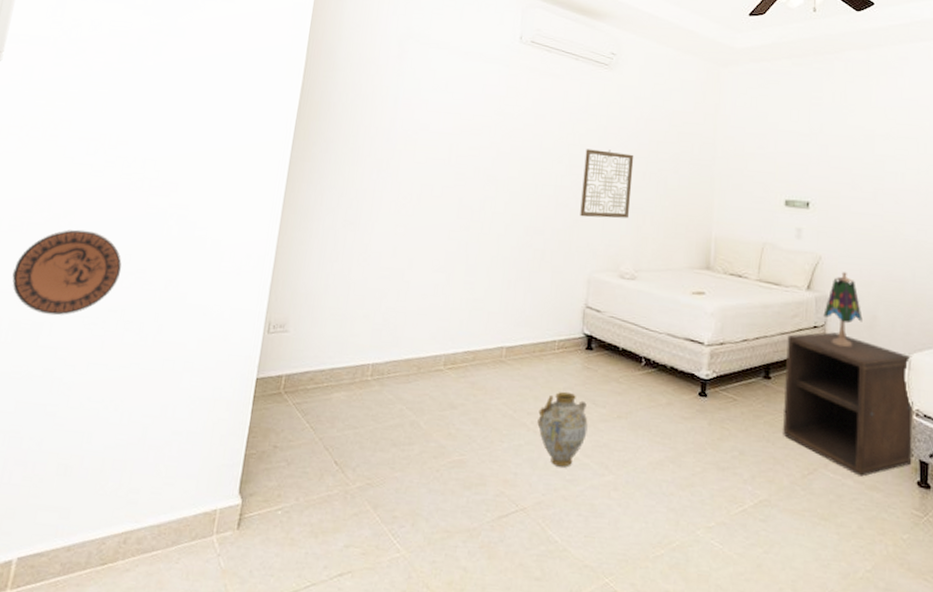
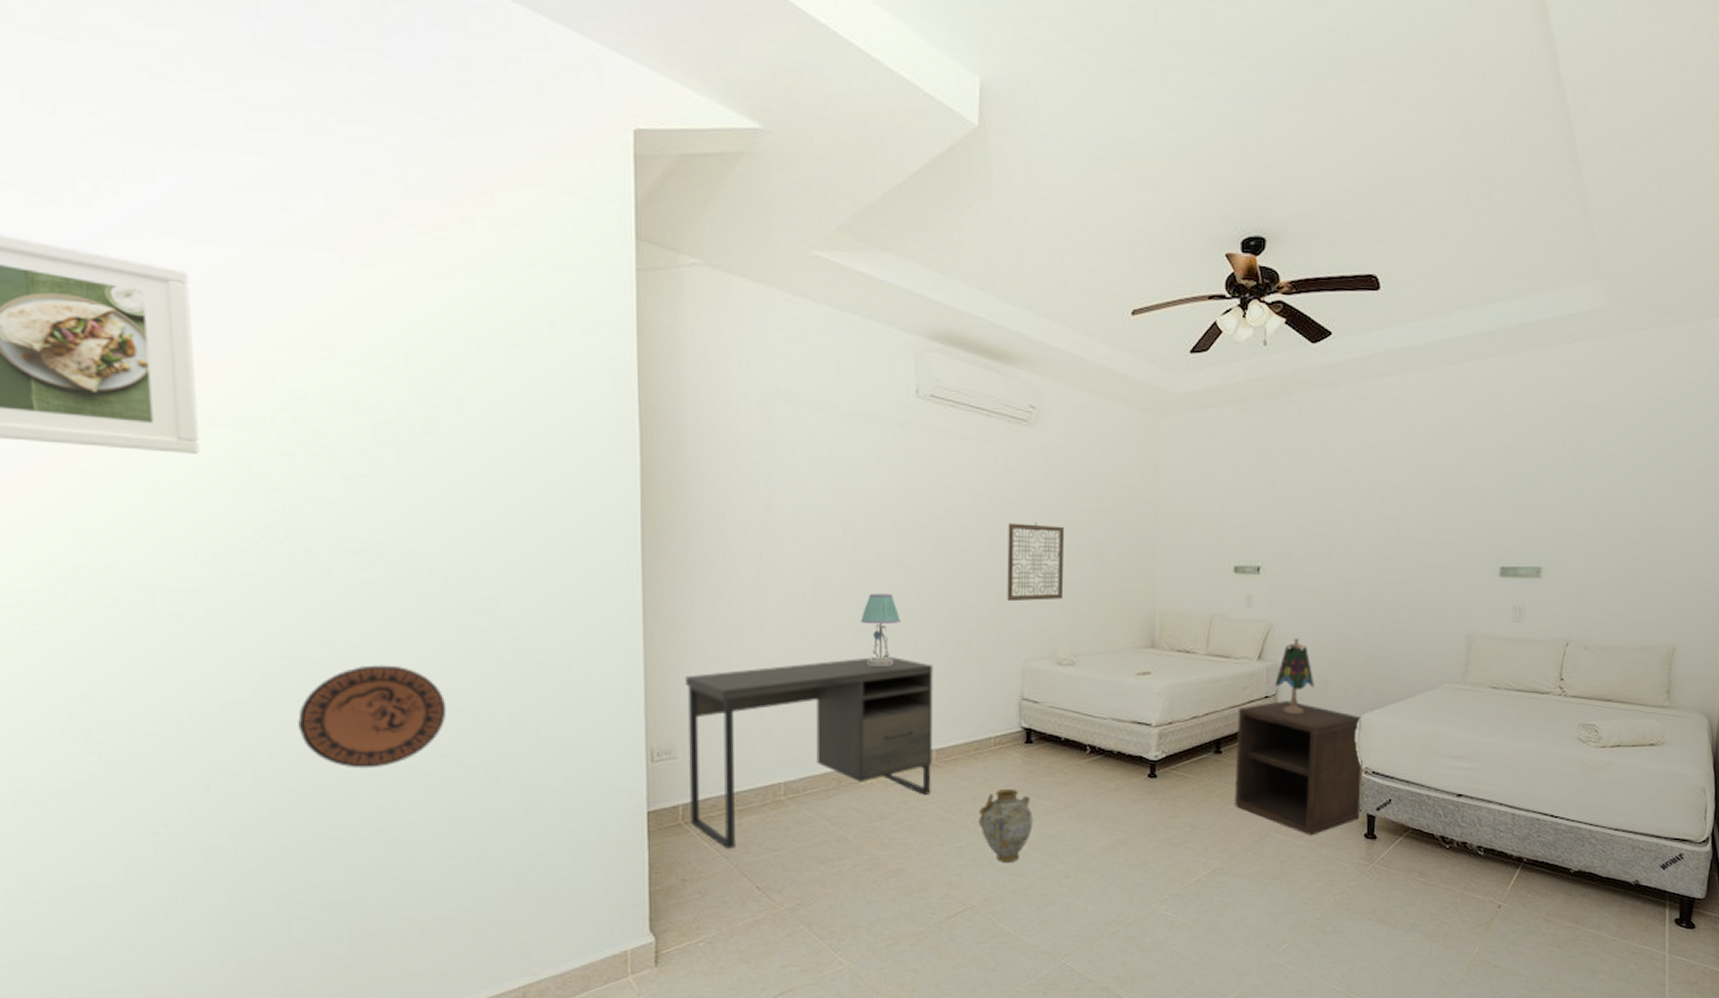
desk: none [289,256,511,423] -> present [685,655,933,850]
table lamp: none [454,201,488,266] -> present [861,593,900,666]

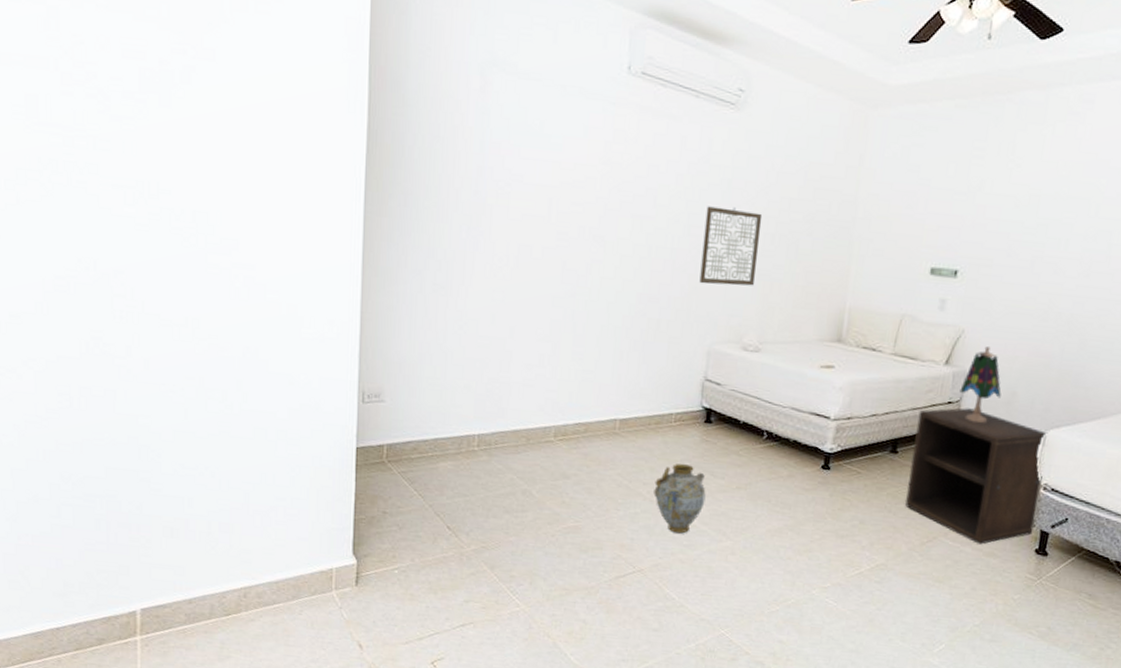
decorative plate: present [298,665,447,769] -> none [70,290,191,383]
desk: present [685,655,933,850] -> none [393,325,623,491]
table lamp: present [861,593,900,666] -> none [558,264,596,336]

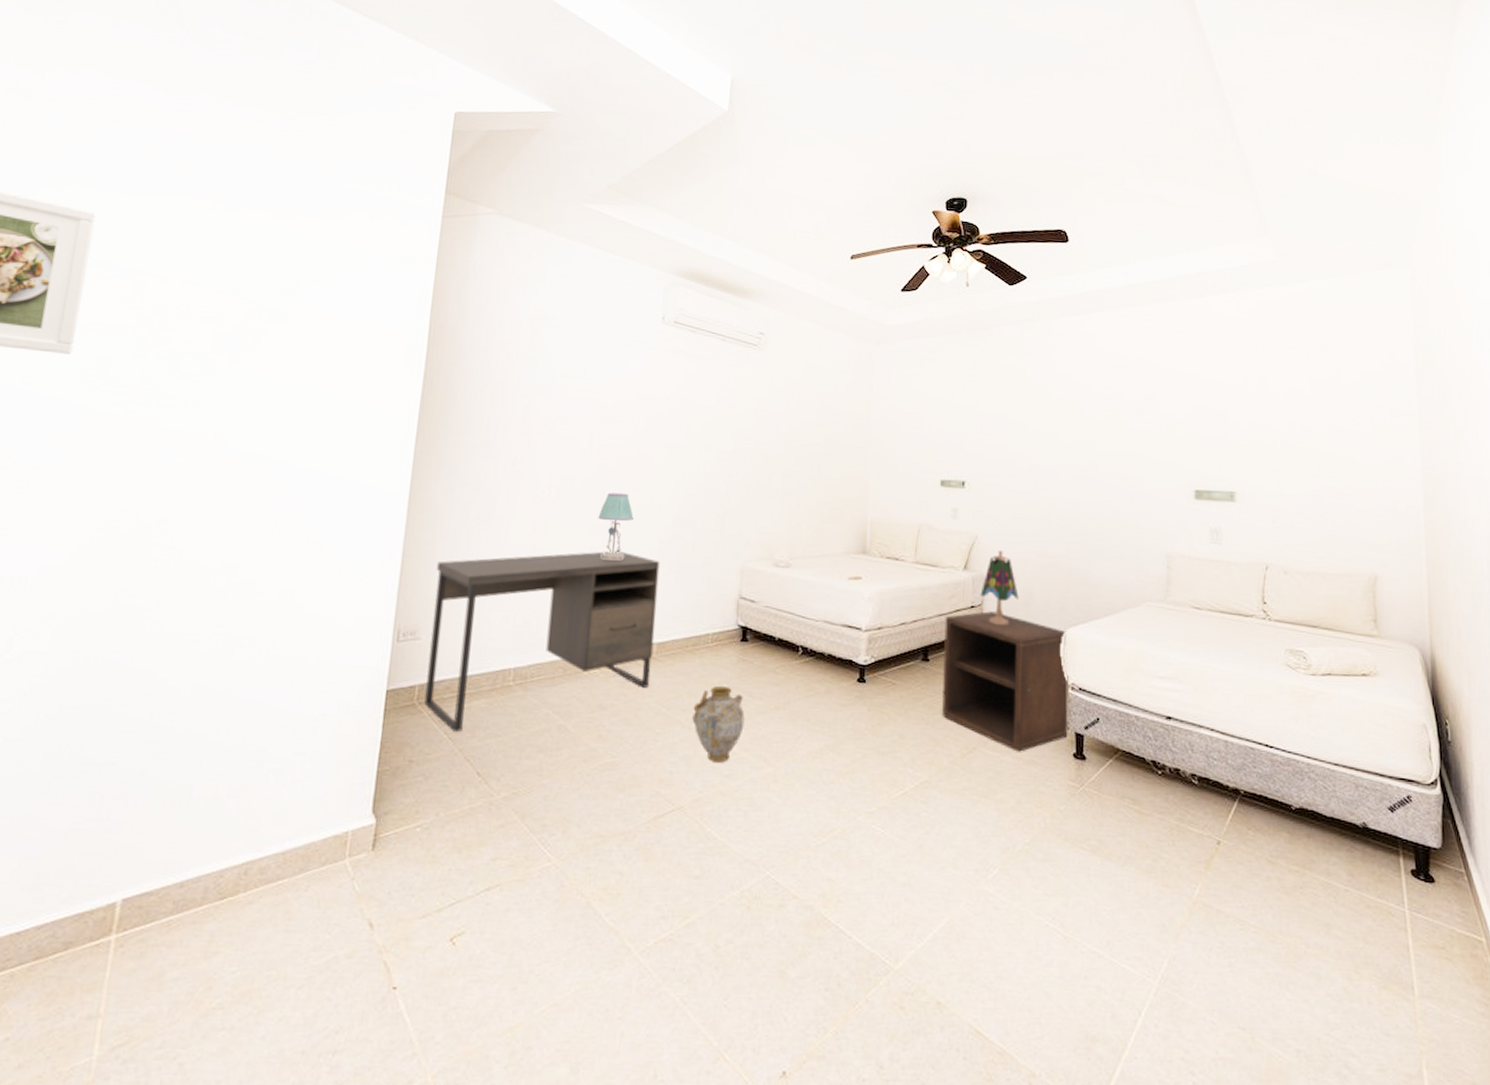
desk: none [393,325,623,491] -> present [424,550,660,733]
table lamp: none [558,264,596,336] -> present [598,492,634,561]
wall art: present [699,206,763,286] -> none [731,434,786,505]

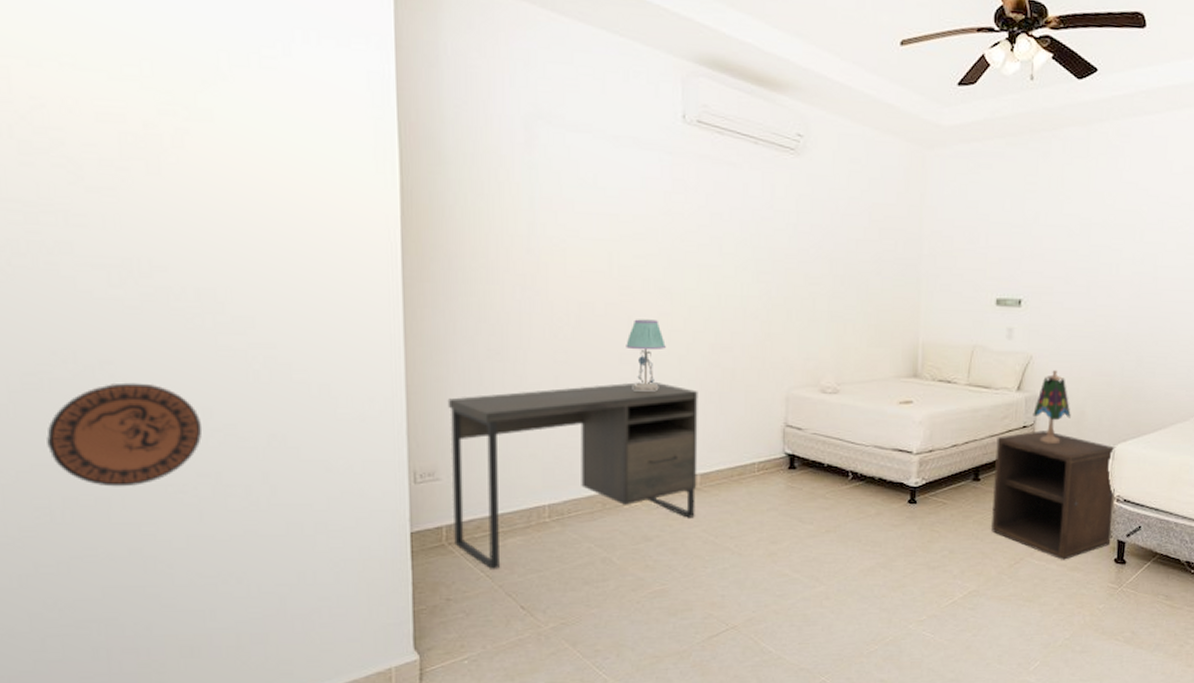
decorative plate: none [98,539,227,635] -> present [47,382,203,487]
ceramic jug: present [692,685,745,763] -> none [742,512,795,584]

